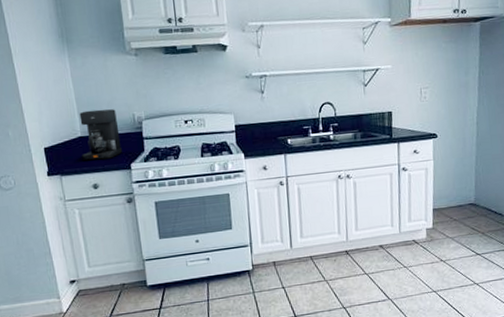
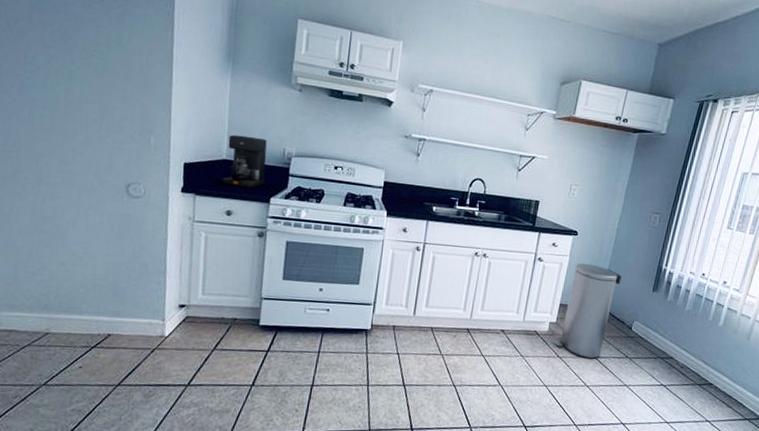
pedal bin: none [435,163,491,258] -> present [554,263,622,360]

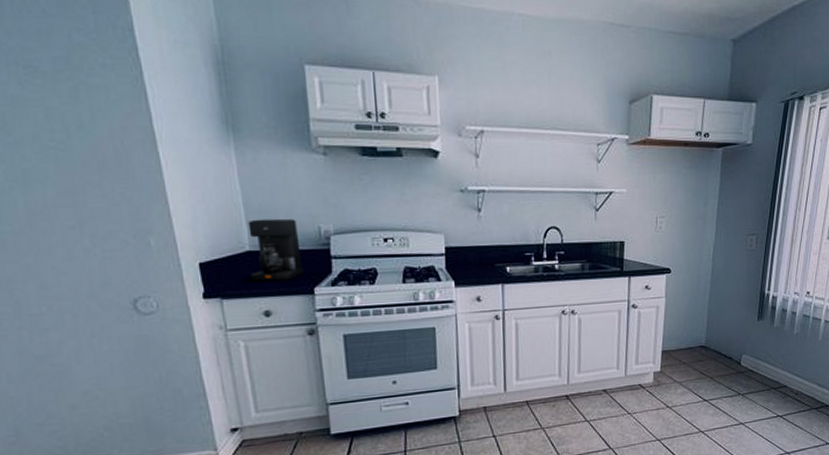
pedal bin: present [554,263,622,360] -> none [661,301,723,405]

